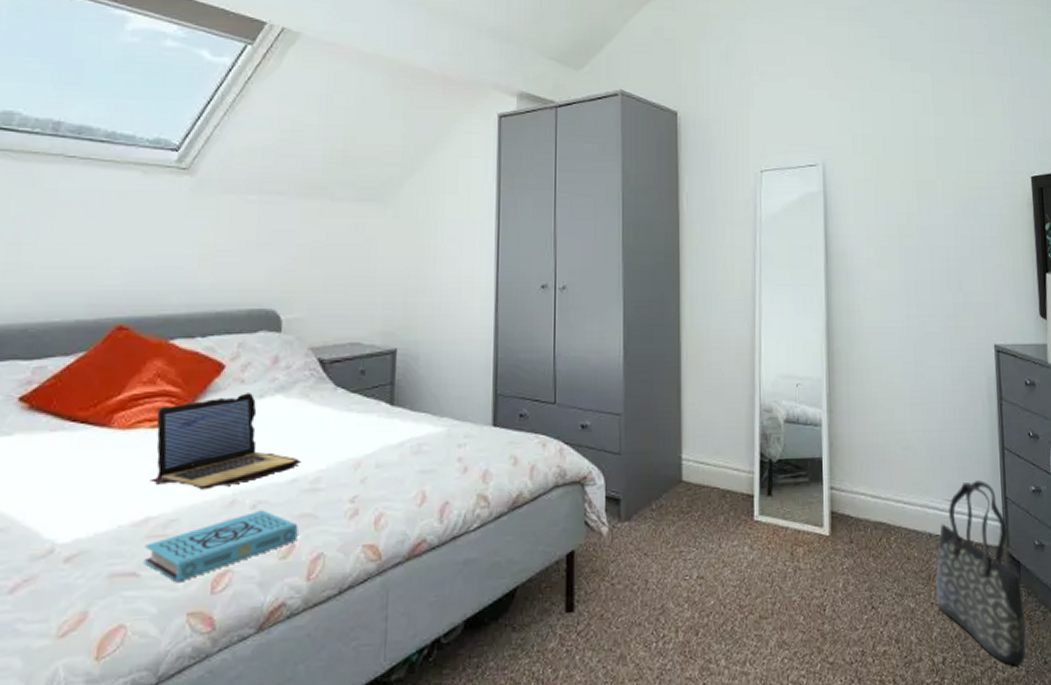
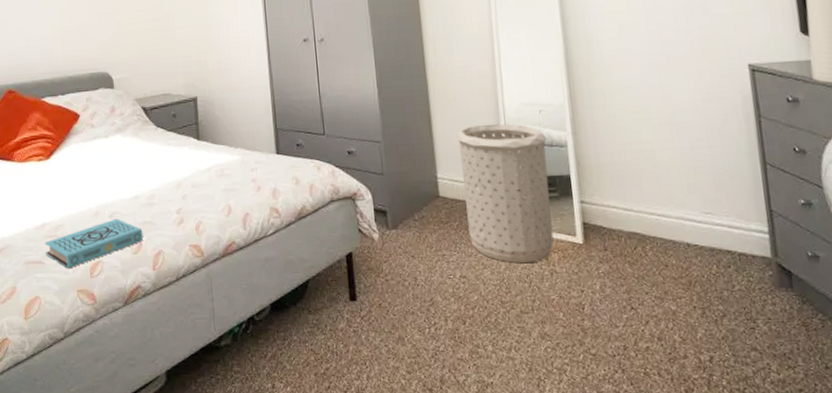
laptop: present [150,393,302,490] -> none [40,134,140,204]
laundry basket: none [707,398,801,560] -> present [456,124,554,264]
tote bag: present [936,480,1027,665] -> none [697,194,804,368]

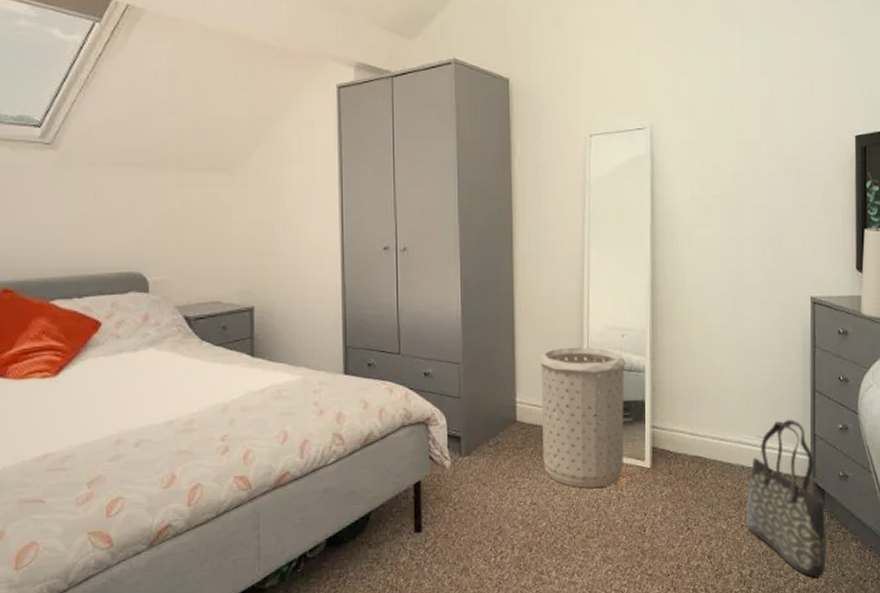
book: present [44,218,143,269] -> none [46,447,177,508]
tote bag: none [697,194,804,368] -> present [747,419,828,577]

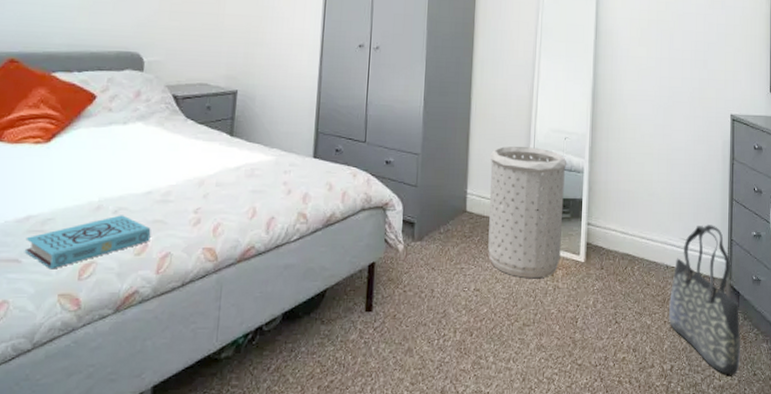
book: none [46,447,177,508] -> present [24,215,151,269]

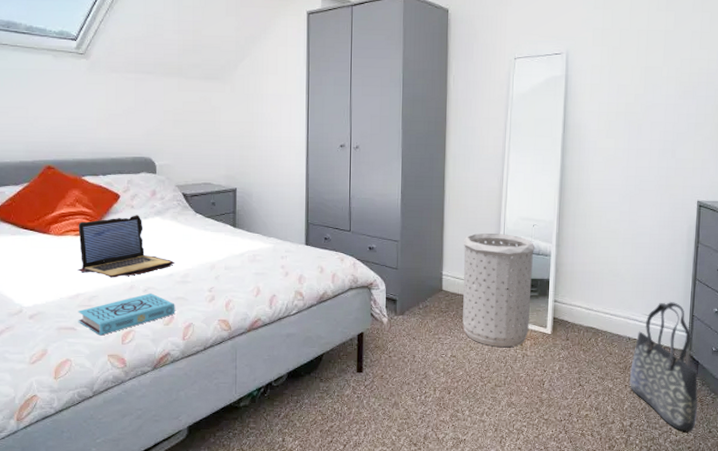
laptop: none [32,119,156,196] -> present [77,215,175,278]

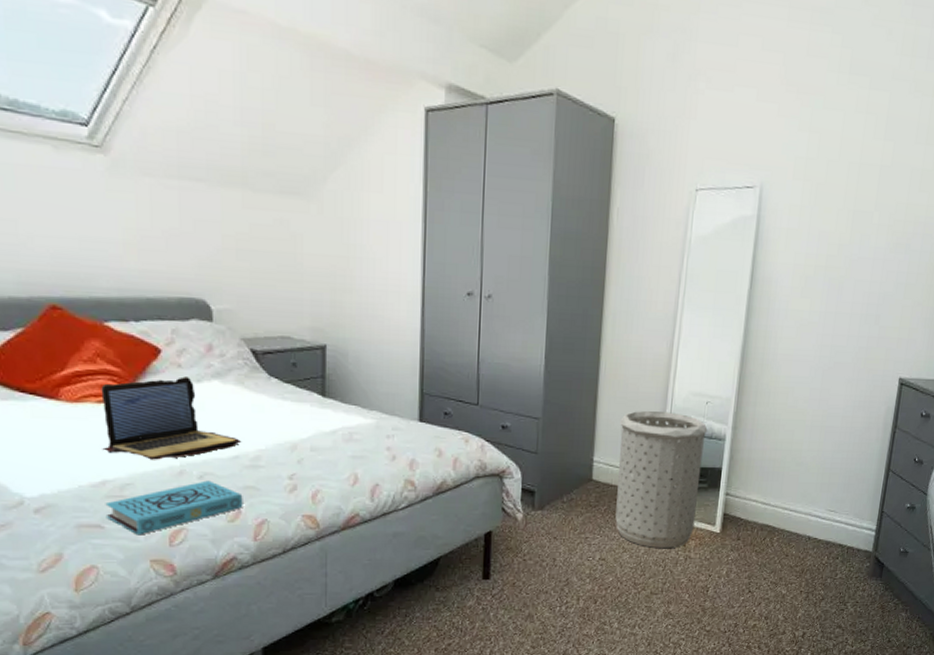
tote bag: present [630,302,699,432] -> none [805,496,882,642]

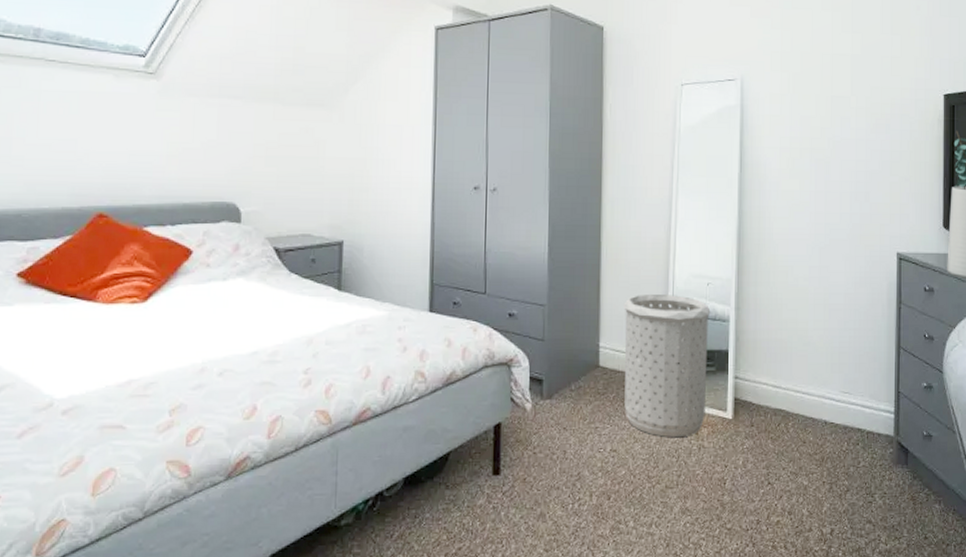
laptop: present [101,376,242,460] -> none [131,276,261,358]
book: present [105,480,243,535] -> none [128,377,259,435]

